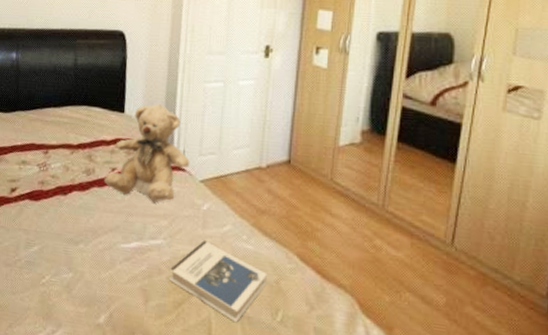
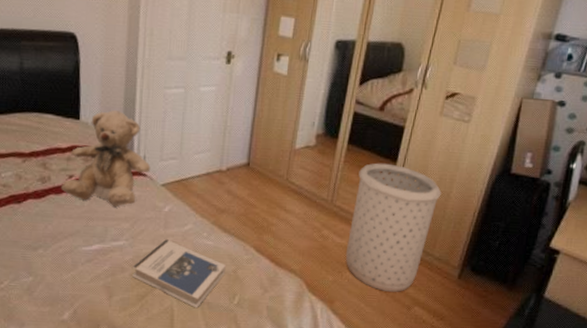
laundry basket: none [403,163,515,323] -> present [345,163,442,292]

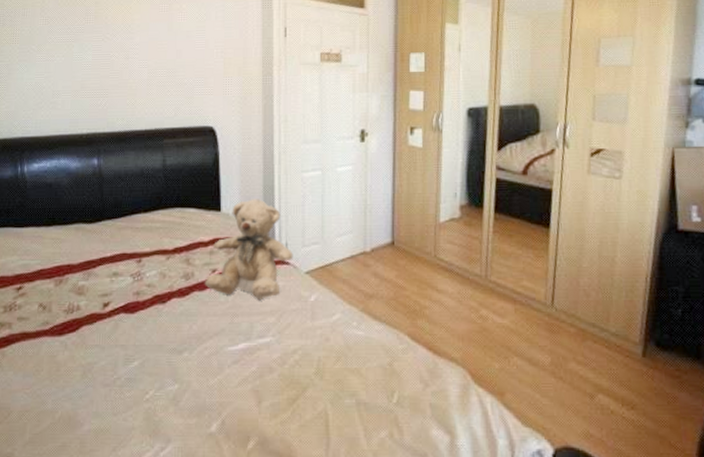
hardback book: present [131,239,227,309] -> none [280,332,381,411]
laundry basket: present [345,163,442,292] -> none [509,230,605,377]

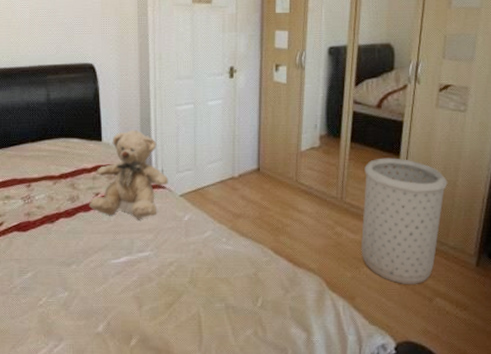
laundry basket: none [509,230,605,377] -> present [360,158,448,284]

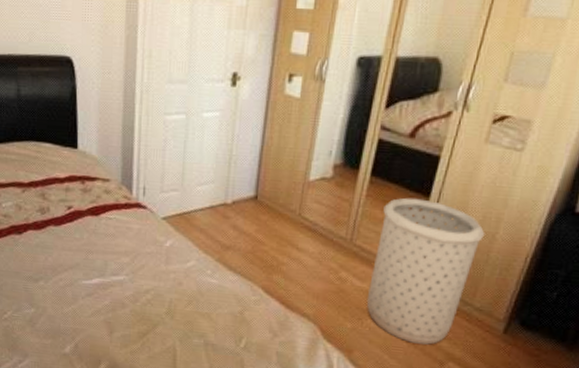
teddy bear: present [89,129,169,220] -> none [60,138,151,241]

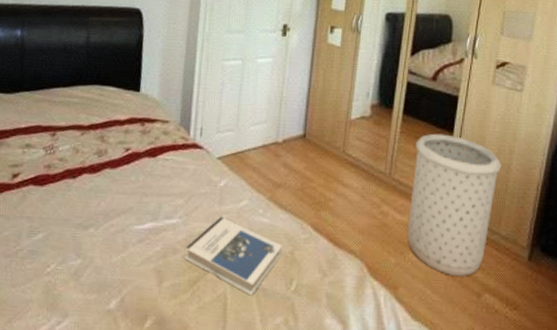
hardback book: none [132,276,233,350] -> present [183,217,283,296]

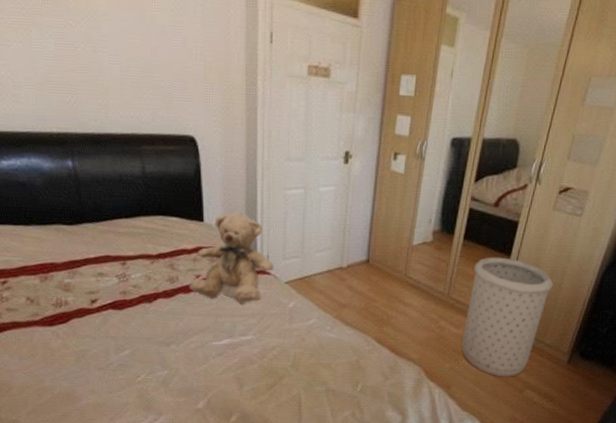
teddy bear: none [117,81,207,182] -> present [190,211,274,305]
hardback book: present [183,217,283,296] -> none [260,333,350,396]

